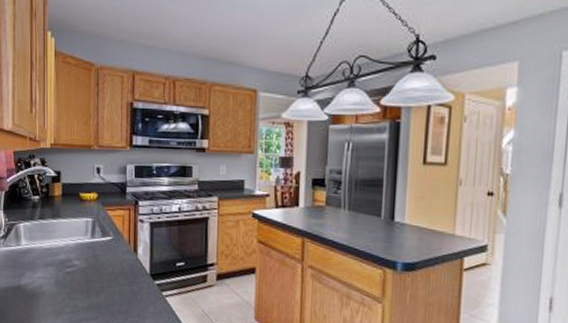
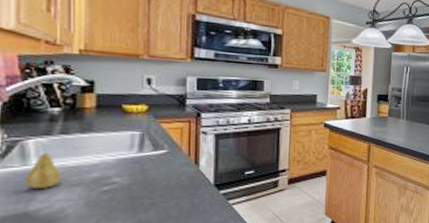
fruit: none [18,235,40,266] -> present [25,153,62,188]

